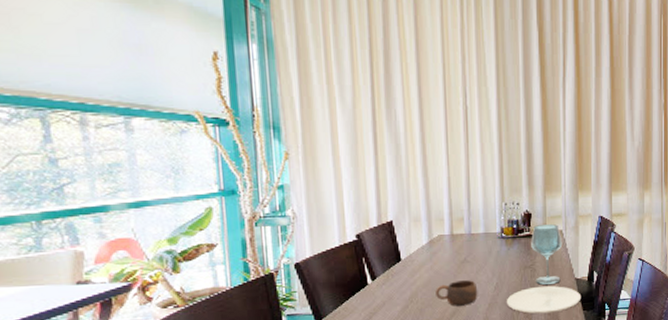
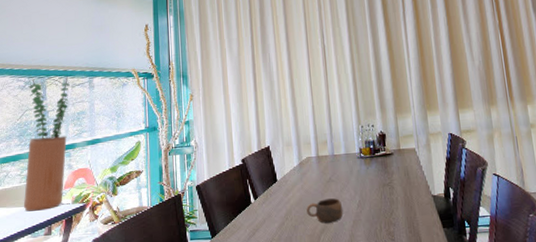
vase: none [18,109,94,292] -> present [24,77,70,212]
plate: present [506,285,582,314] -> none [368,203,440,232]
wine glass: present [531,224,563,285] -> none [387,143,418,202]

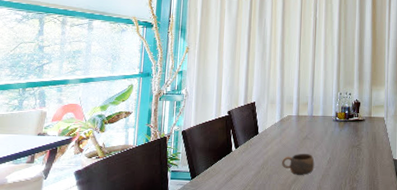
vase: present [24,77,70,212] -> none [8,13,69,139]

